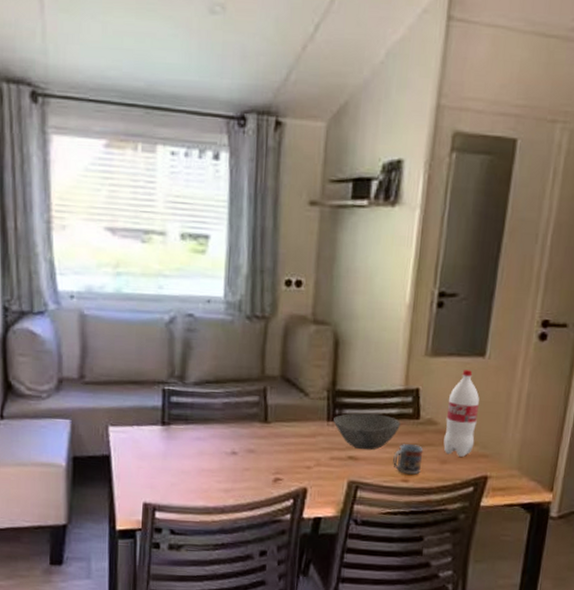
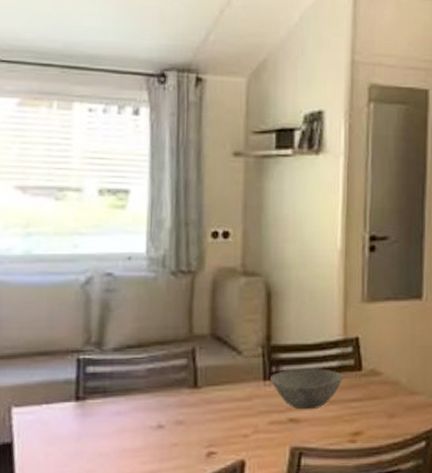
cup: present [393,444,424,475] -> none [338,399,369,434]
bottle: present [443,370,479,457] -> none [389,314,421,408]

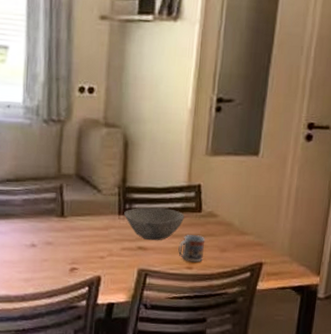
cup: none [338,399,369,434] -> present [178,235,206,262]

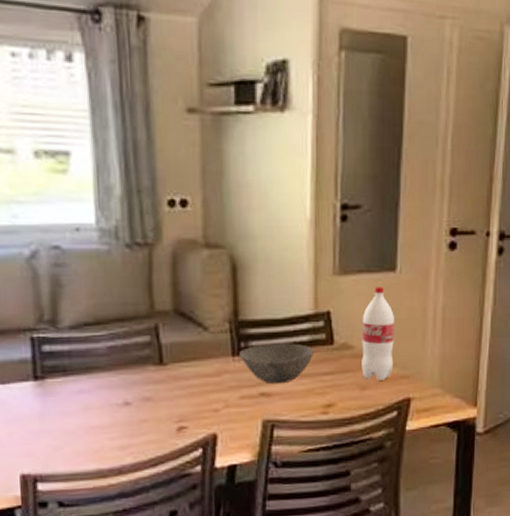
cup: present [178,235,206,262] -> none [310,372,341,406]
bottle: none [223,167,254,246] -> present [362,287,394,380]

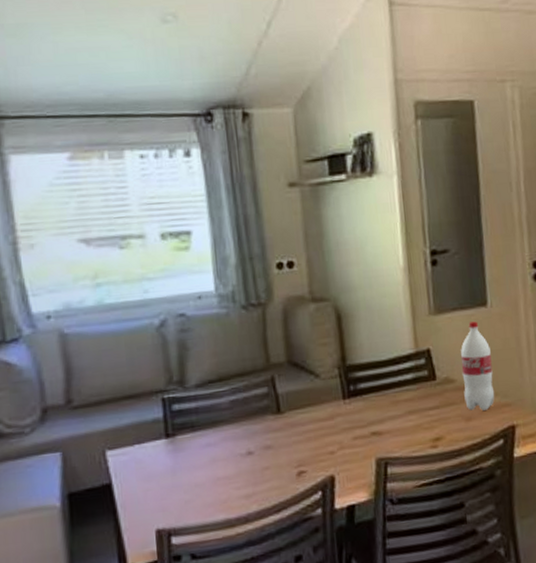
bowl: present [239,343,313,384] -> none [349,382,418,423]

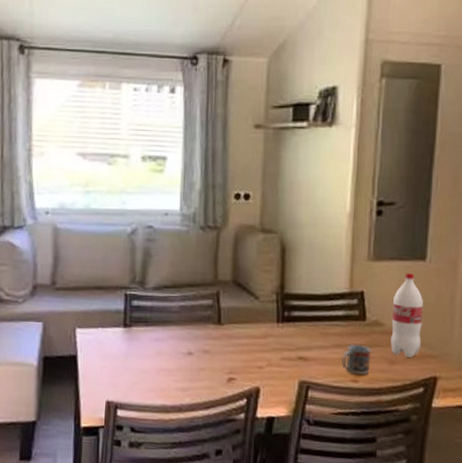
cup: none [417,406,448,440] -> present [342,345,371,375]

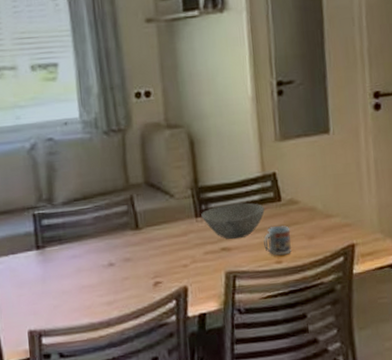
bowl: none [283,315,347,351] -> present [201,202,265,240]
bottle: present [391,273,423,358] -> none [304,147,336,230]

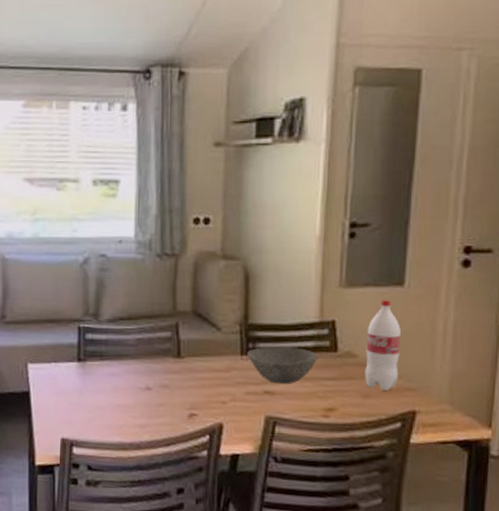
cup: present [263,226,291,256] -> none [311,378,344,410]
bottle: none [304,147,336,230] -> present [365,300,401,391]

